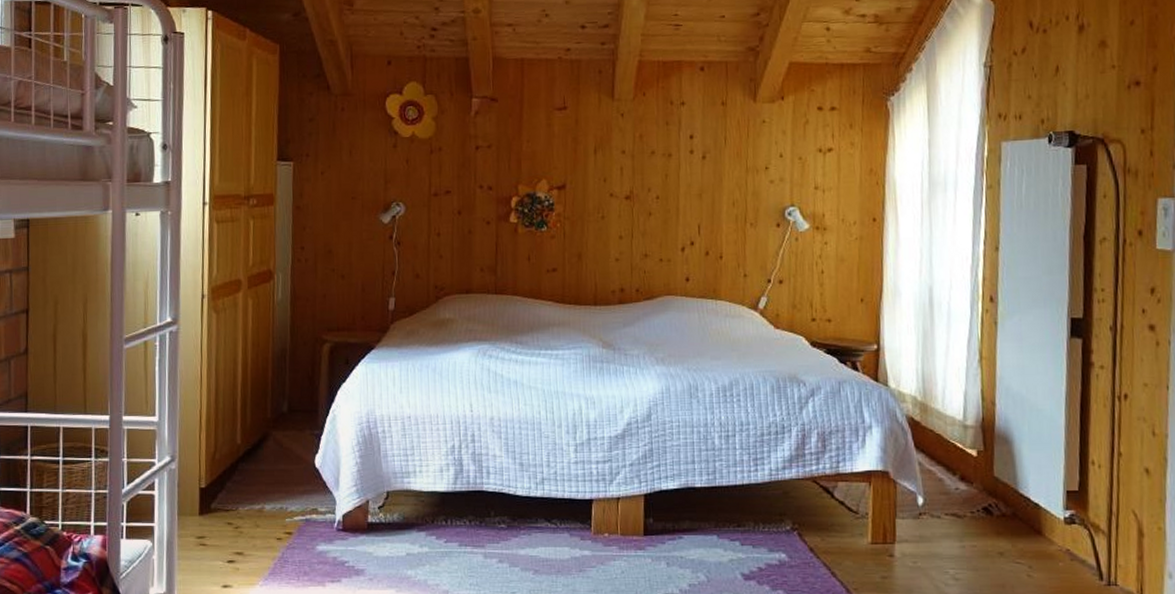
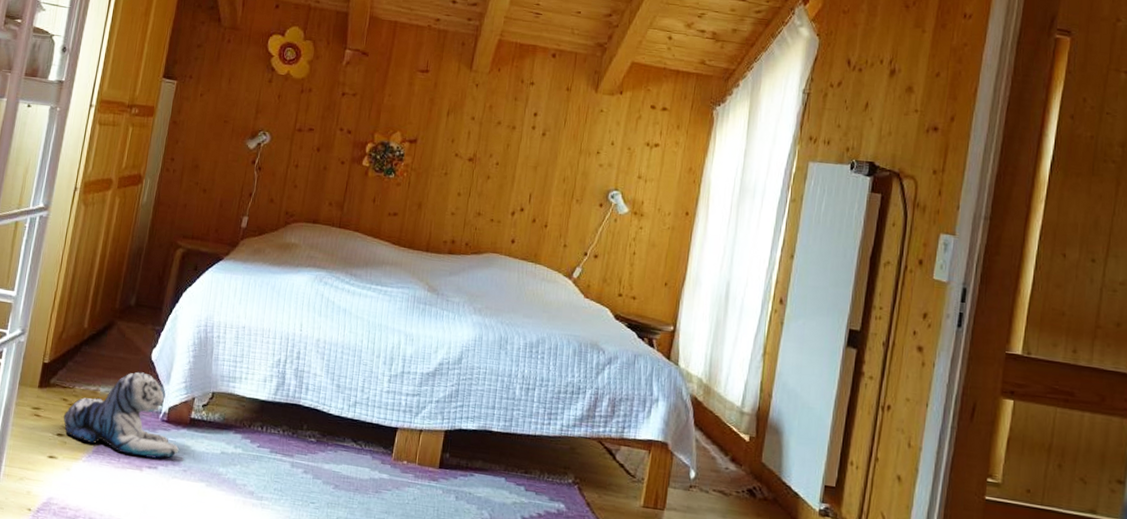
plush toy: none [231,482,362,571] -> present [63,371,180,459]

